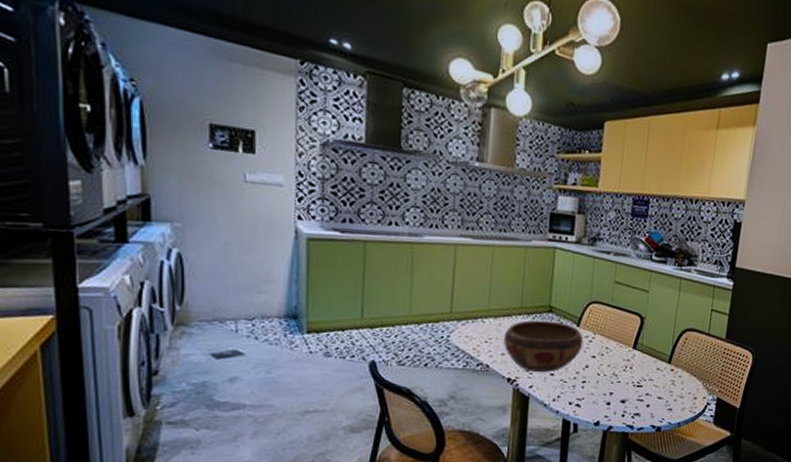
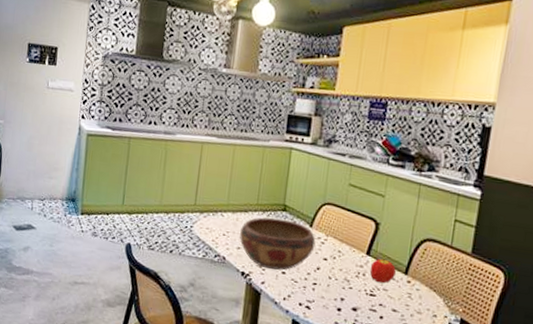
fruit: none [636,351,661,374] -> present [369,259,397,284]

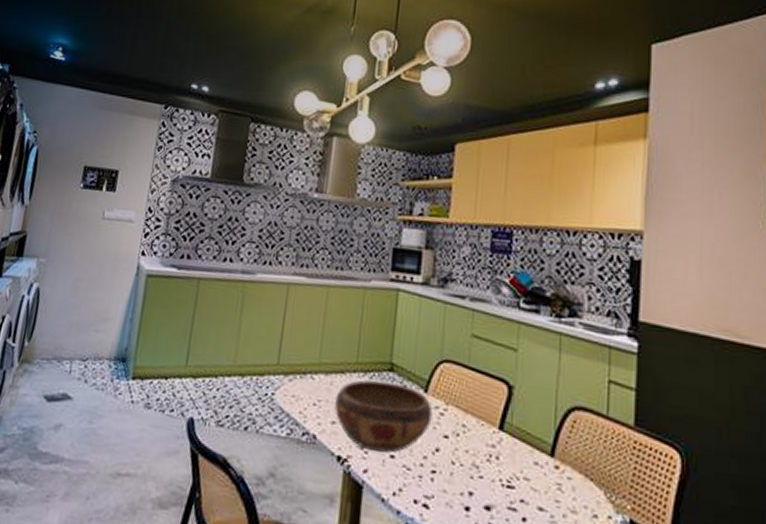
fruit: present [369,259,397,284] -> none [504,435,540,470]

